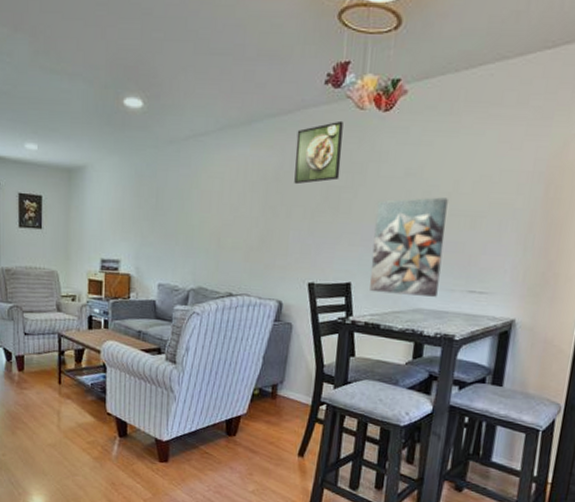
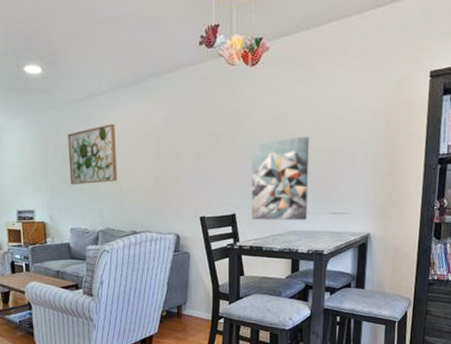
wall art: none [162,168,219,236] -> present [68,123,118,185]
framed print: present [294,120,343,185] -> none [179,76,219,133]

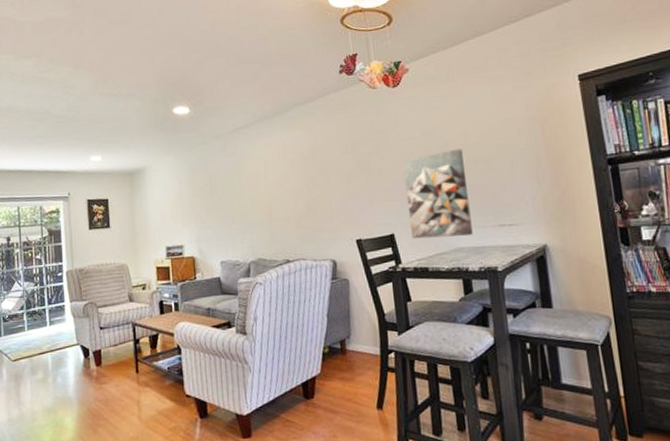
wall art: present [68,123,118,185] -> none [216,153,267,217]

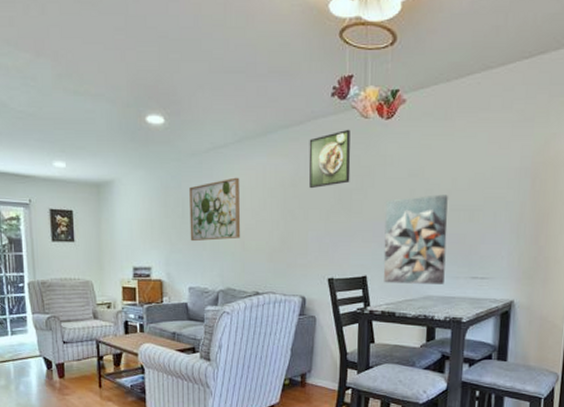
wall art: none [216,153,267,217] -> present [189,177,241,242]
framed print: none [323,99,366,157] -> present [308,129,351,189]

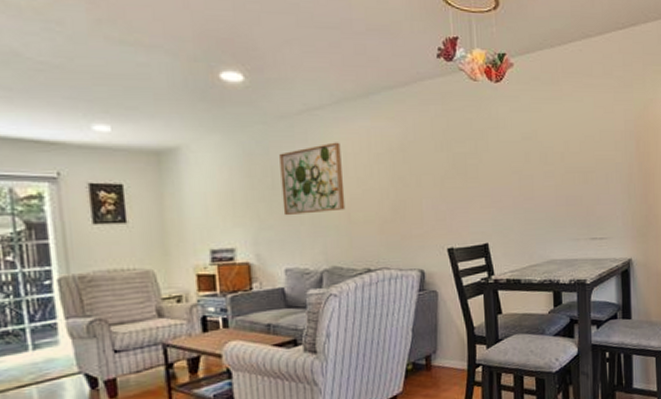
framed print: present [308,129,351,189] -> none [416,91,463,154]
wall art: present [383,194,448,284] -> none [502,157,566,250]

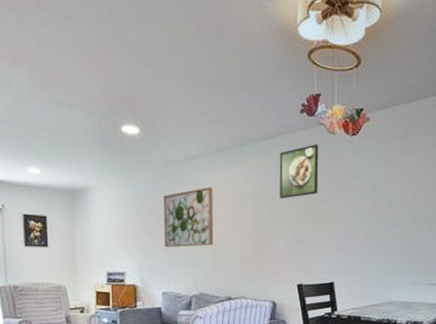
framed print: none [416,91,463,154] -> present [279,144,319,199]

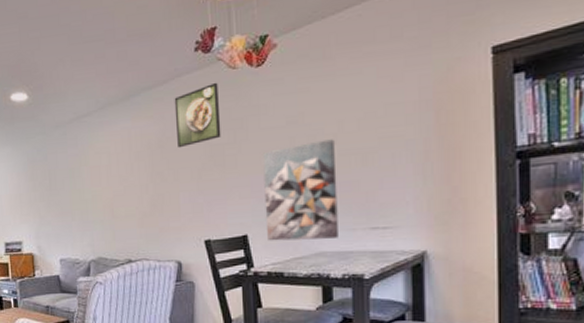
wall art: present [164,187,214,248] -> none [55,144,109,213]
wall art: none [349,207,409,290] -> present [263,139,338,241]

